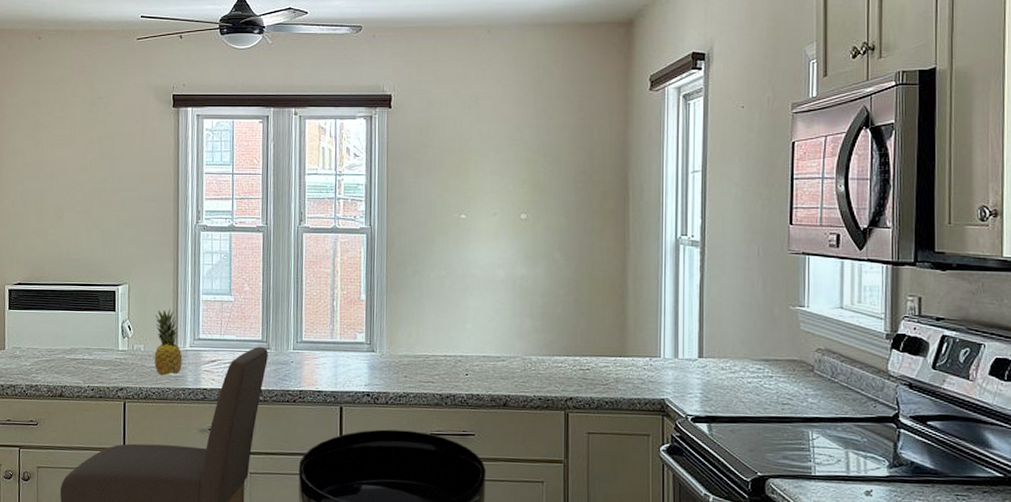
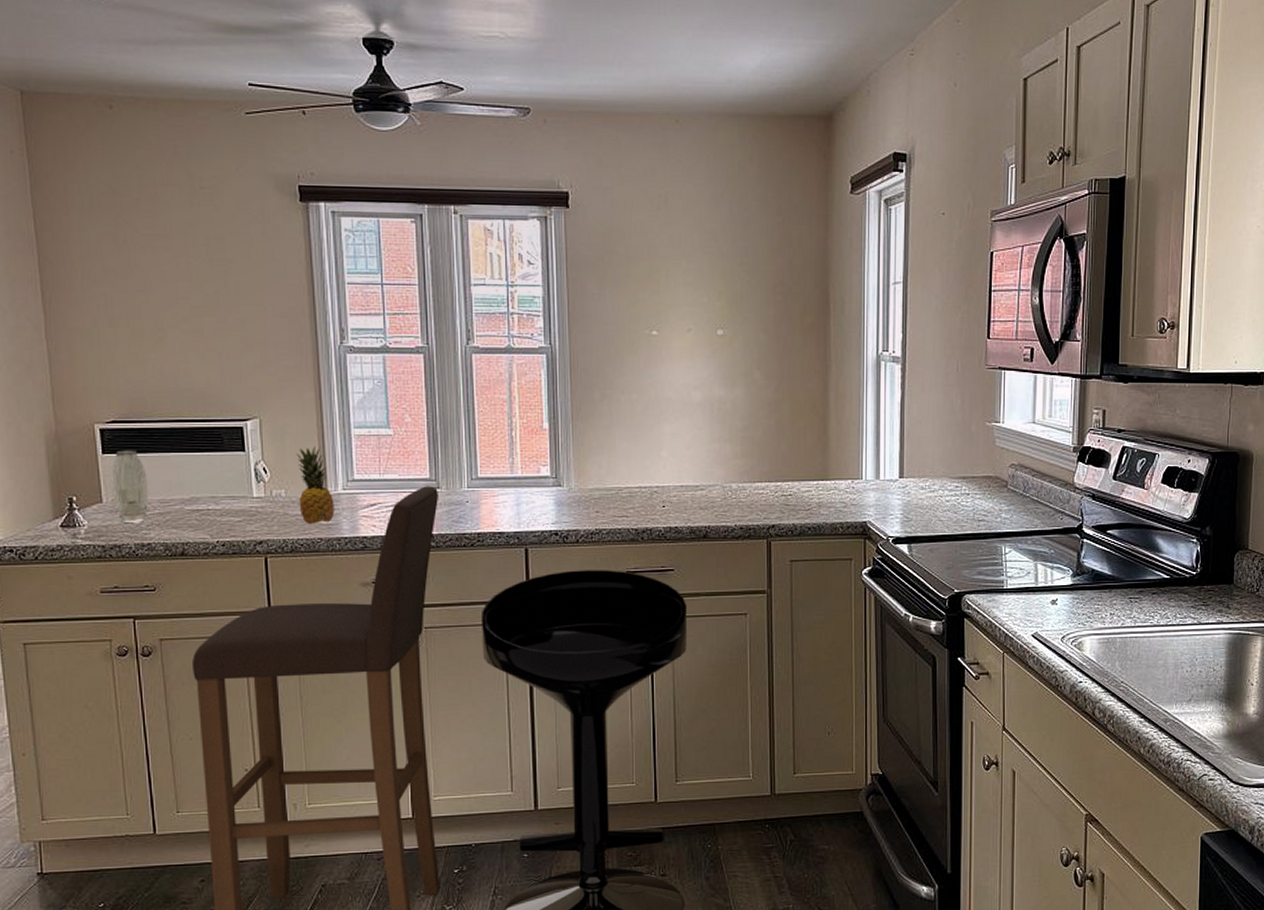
vase: none [12,307,40,367] -> present [110,450,149,522]

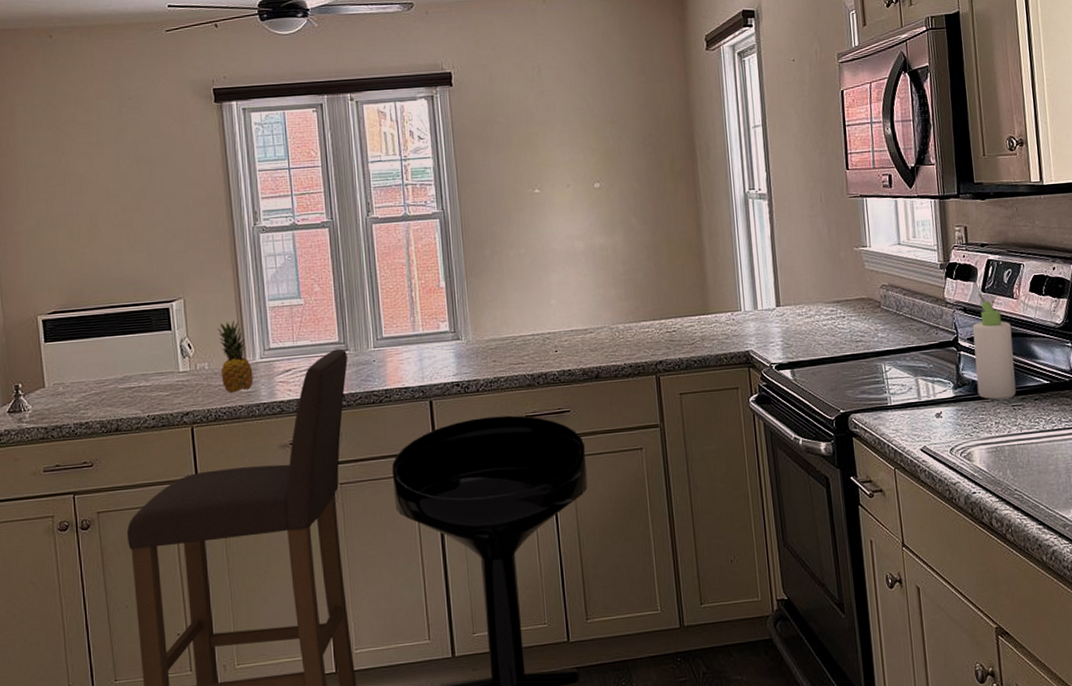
vase: present [110,450,149,522] -> none [52,336,86,404]
bottle: none [1096,481,1138,590] -> present [972,293,1017,399]

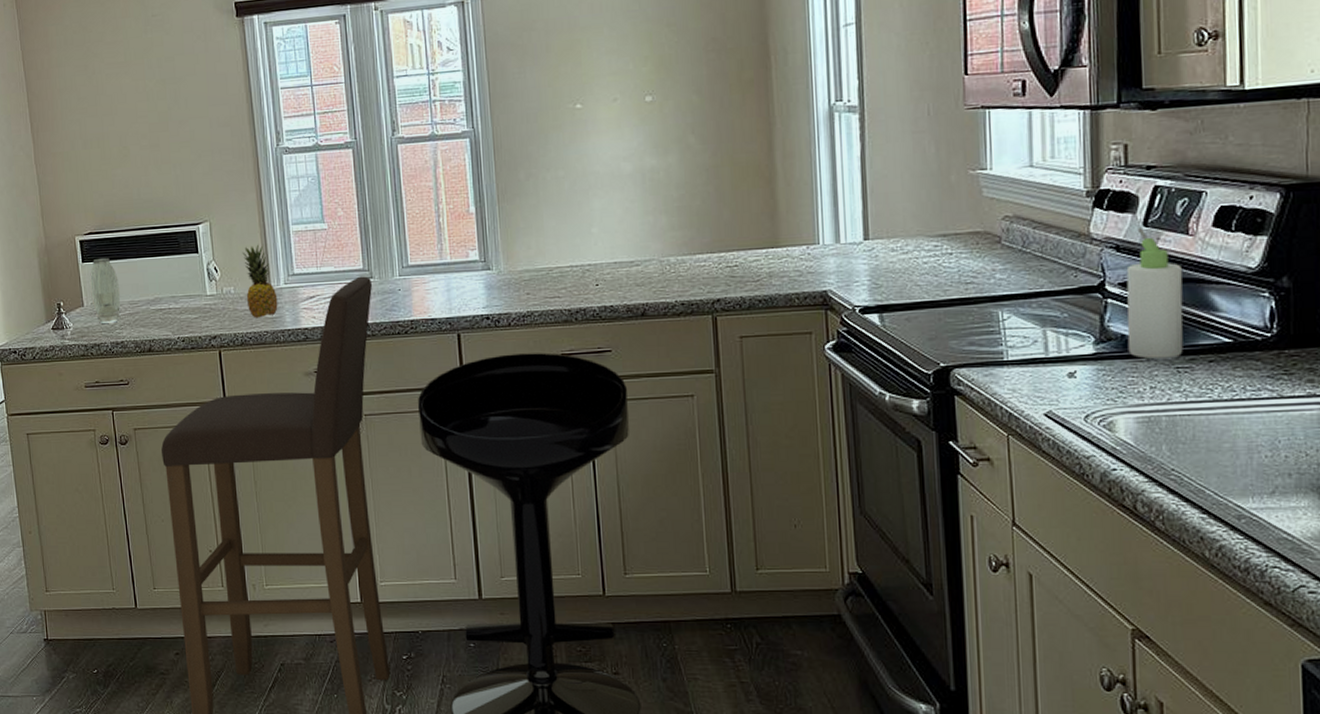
vase: none [52,336,86,404] -> present [89,257,121,323]

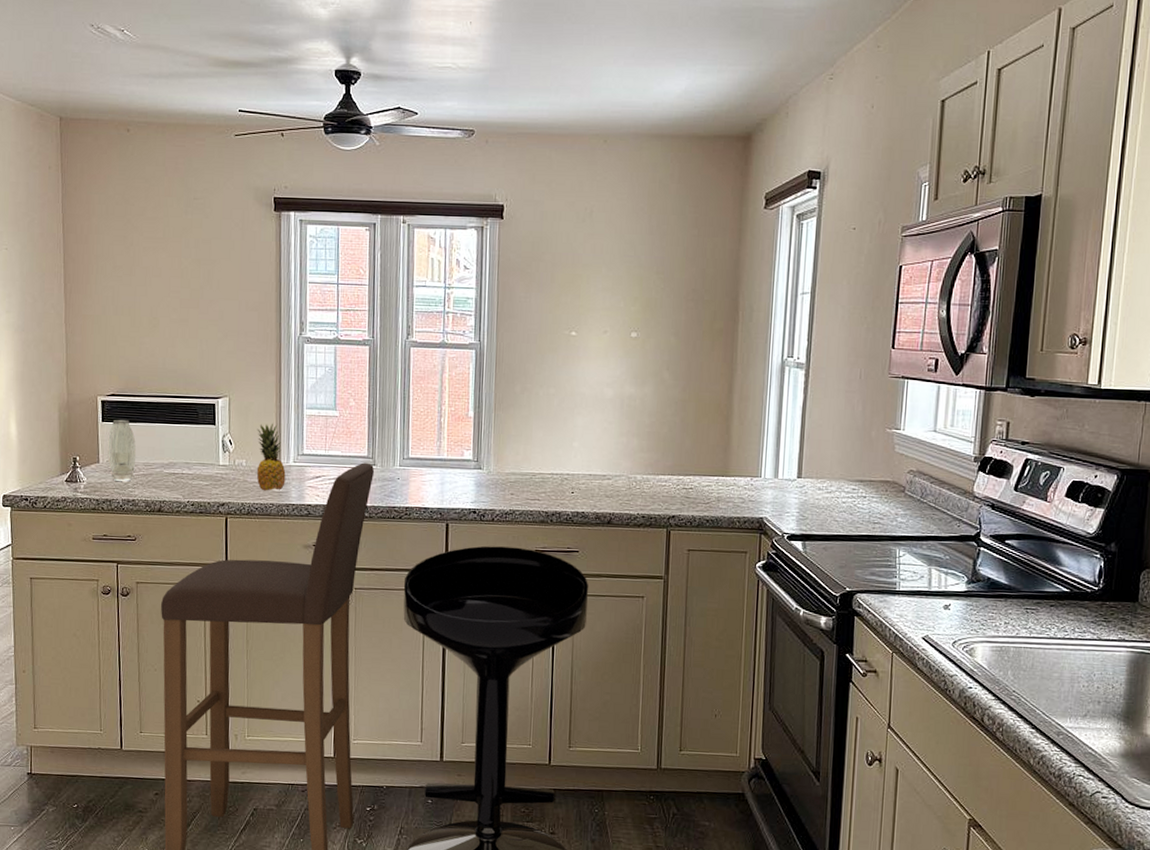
bottle: present [1126,228,1184,359] -> none [991,492,1039,600]

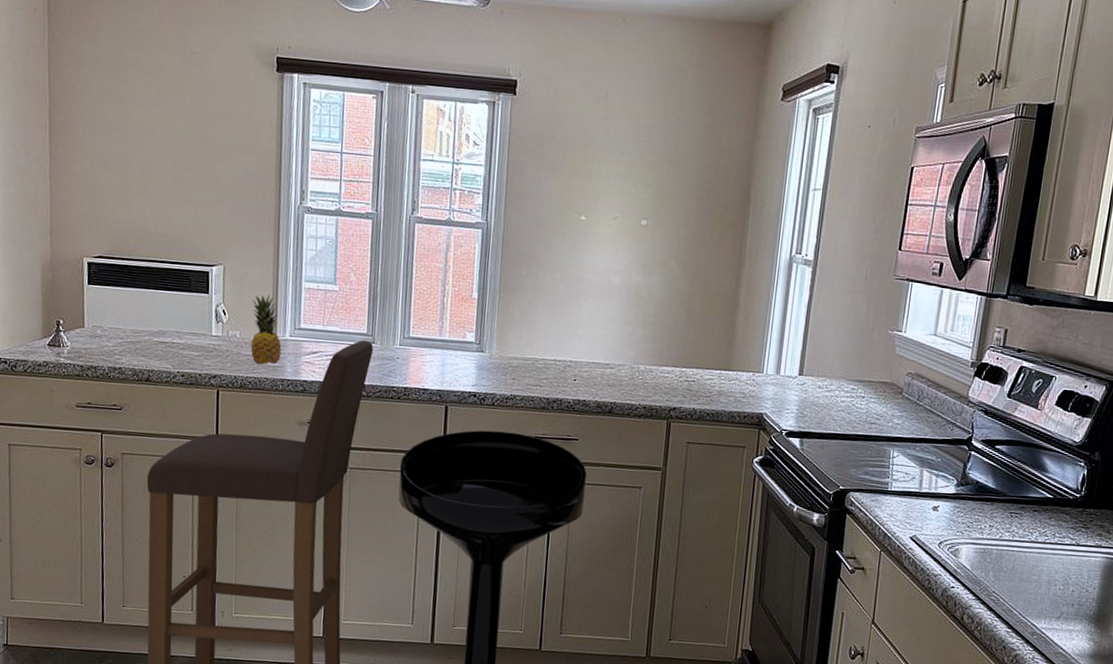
vase: present [107,419,137,481] -> none [92,283,124,348]

